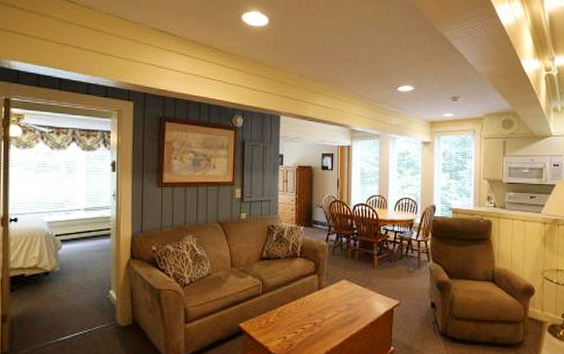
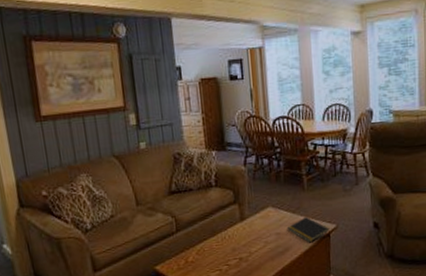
notepad: none [357,292,394,315] -> present [287,217,330,243]

